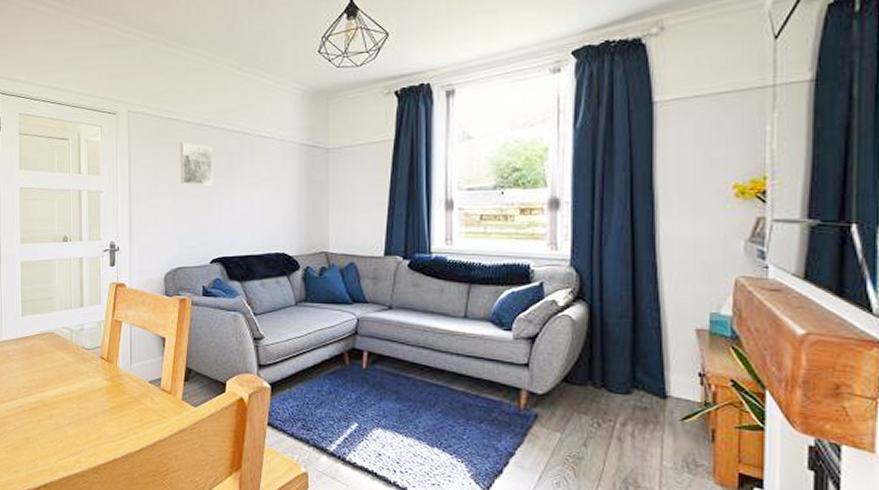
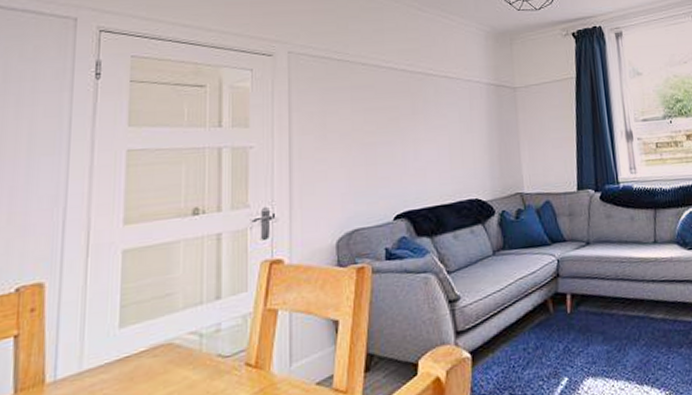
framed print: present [180,143,213,186] -> none [353,86,394,133]

